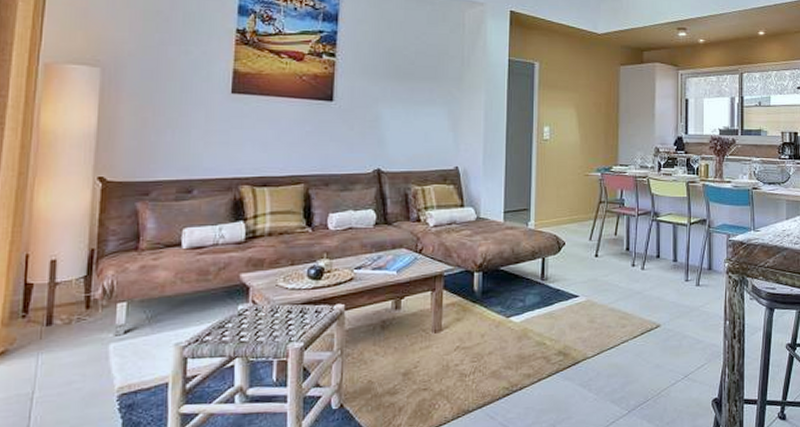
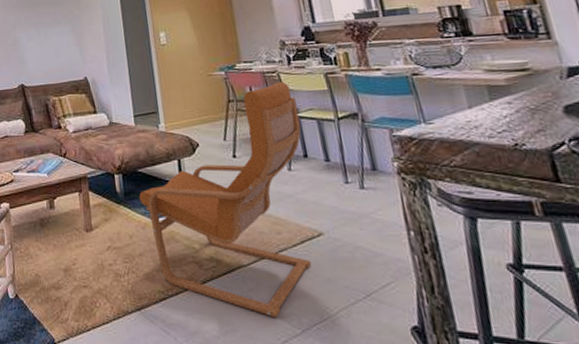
armchair: none [498,186,659,403] -> present [139,81,312,318]

